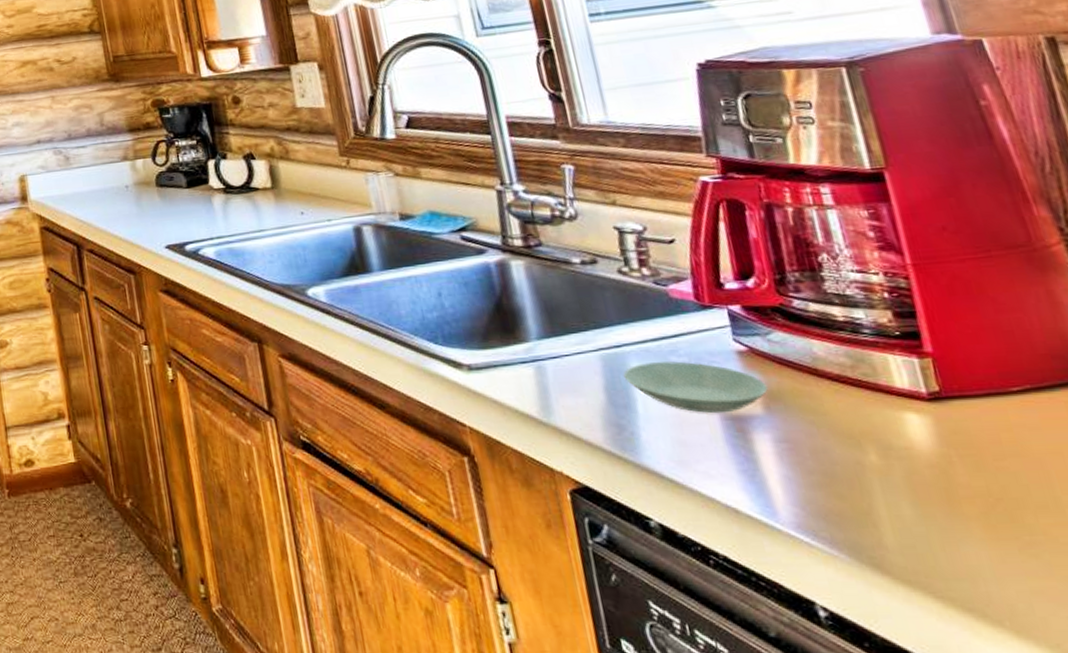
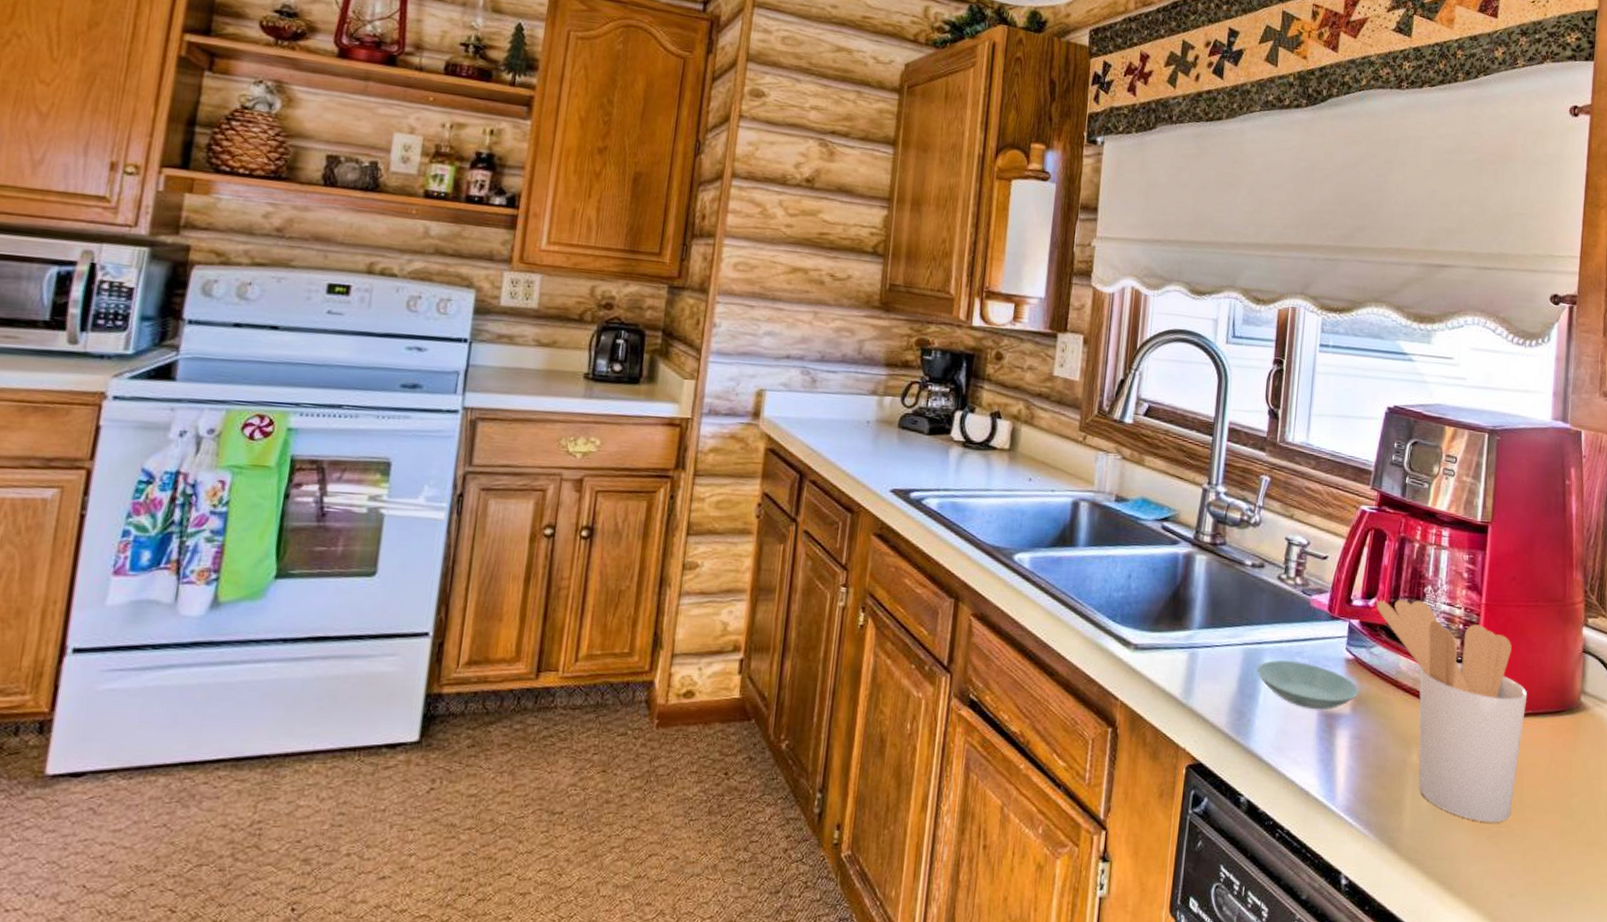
utensil holder: none [756,272,1046,531] -> present [1376,599,1528,823]

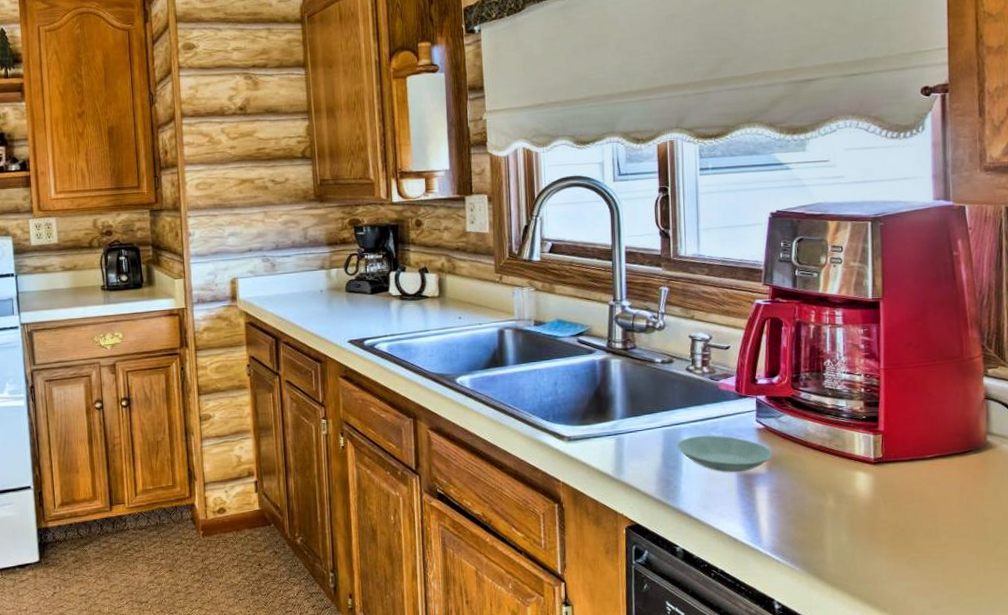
utensil holder: present [1376,599,1528,823] -> none [779,373,934,550]

